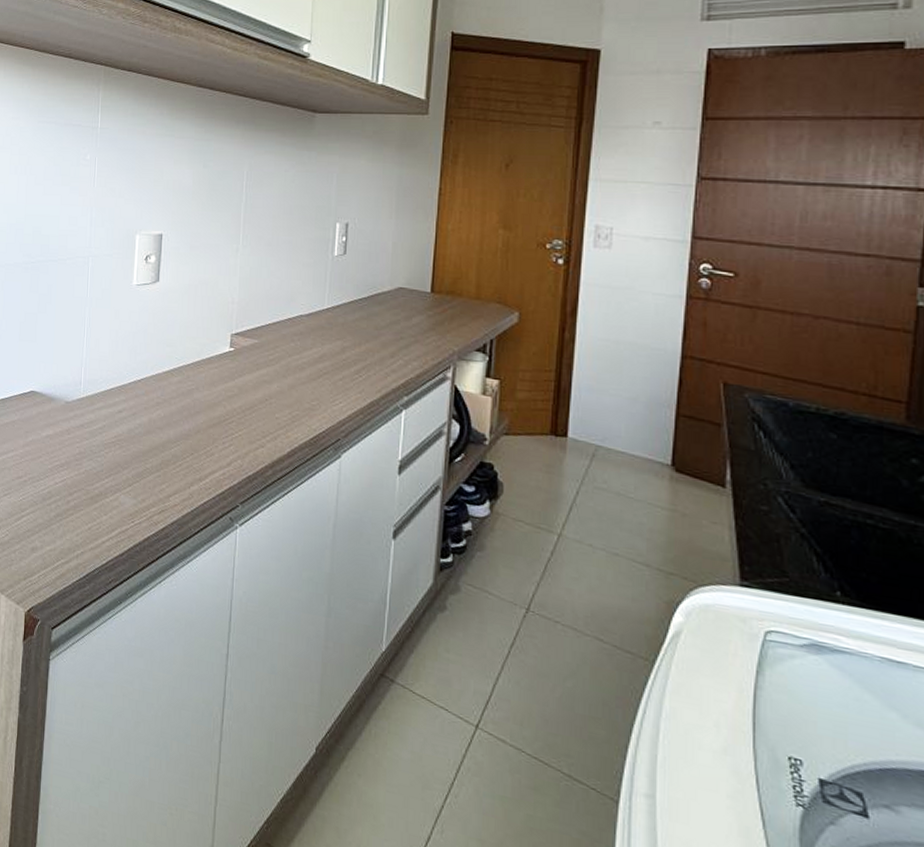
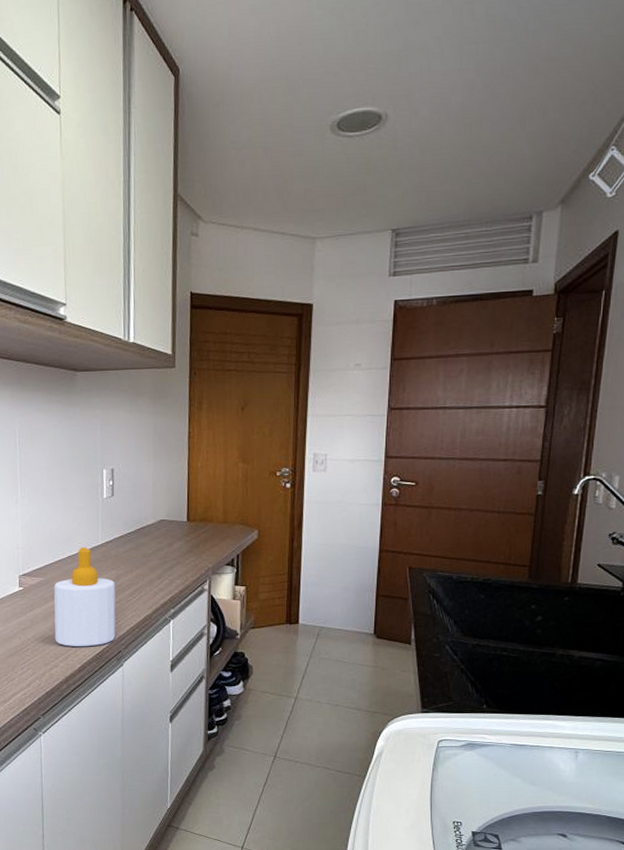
soap bottle: none [264,309,340,429] -> present [54,547,116,647]

